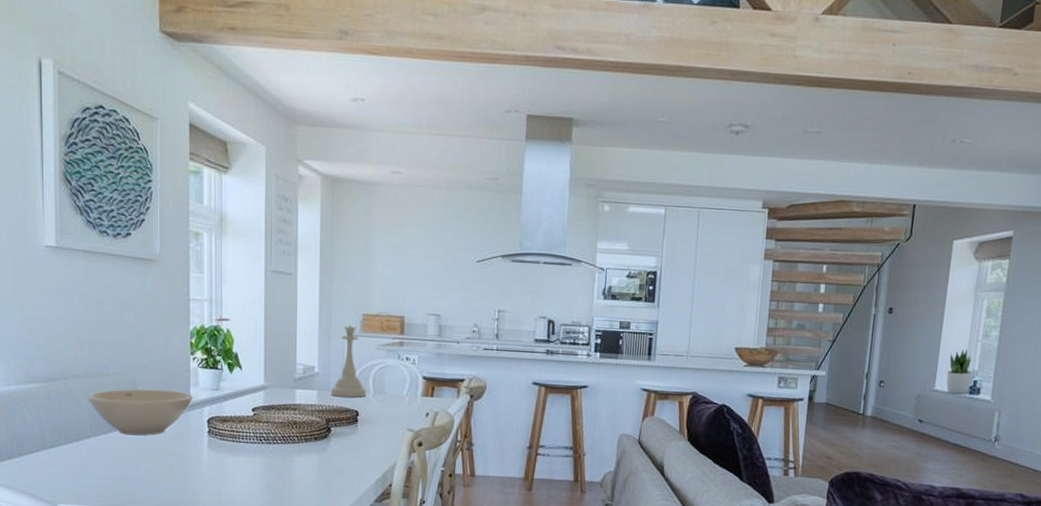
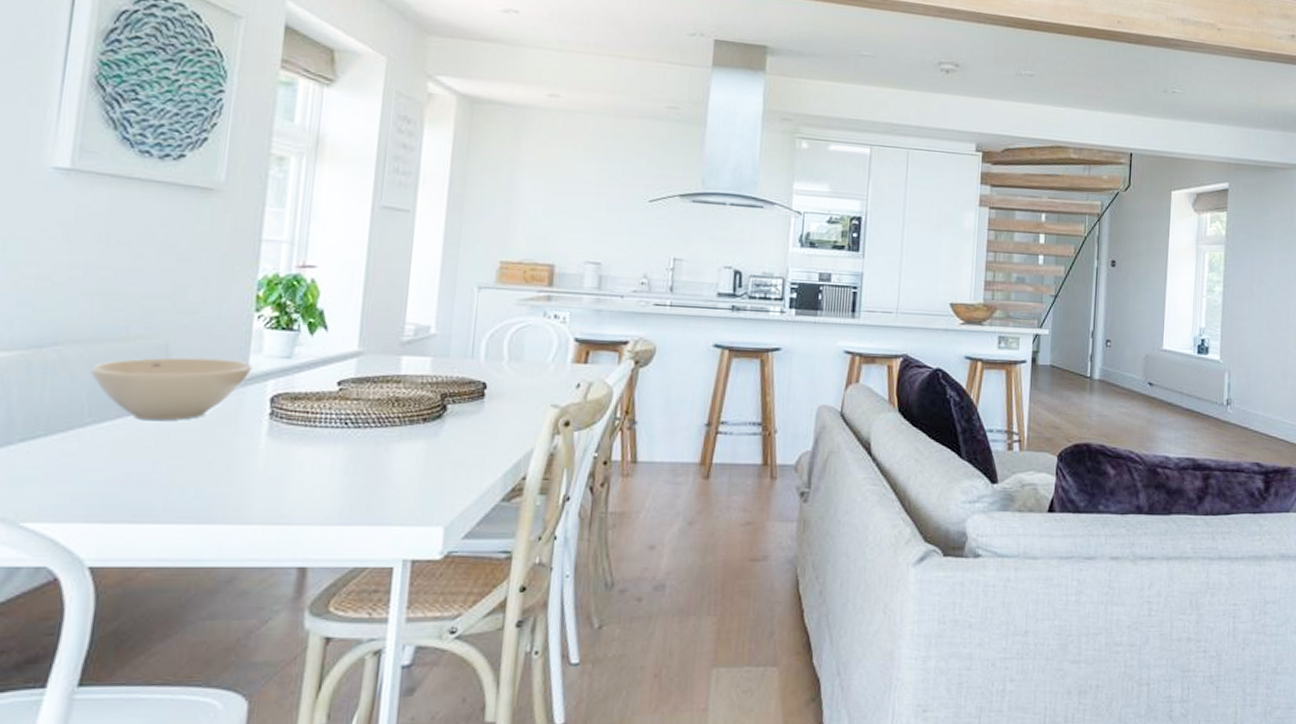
chess piece: present [331,325,367,398] -> none [451,274,499,366]
planter: present [946,349,973,396] -> none [1174,305,1200,356]

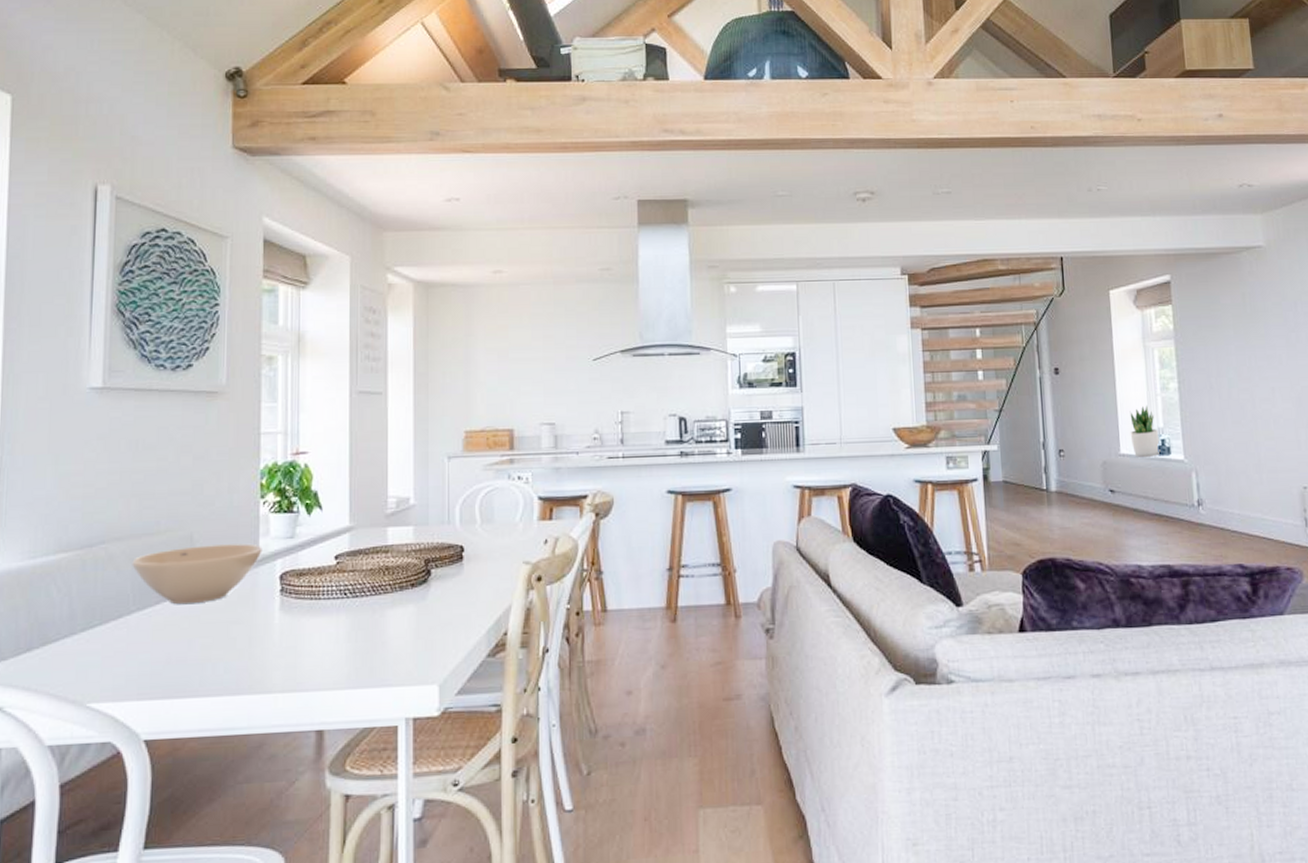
planter: none [1174,305,1200,356] -> present [1129,405,1161,458]

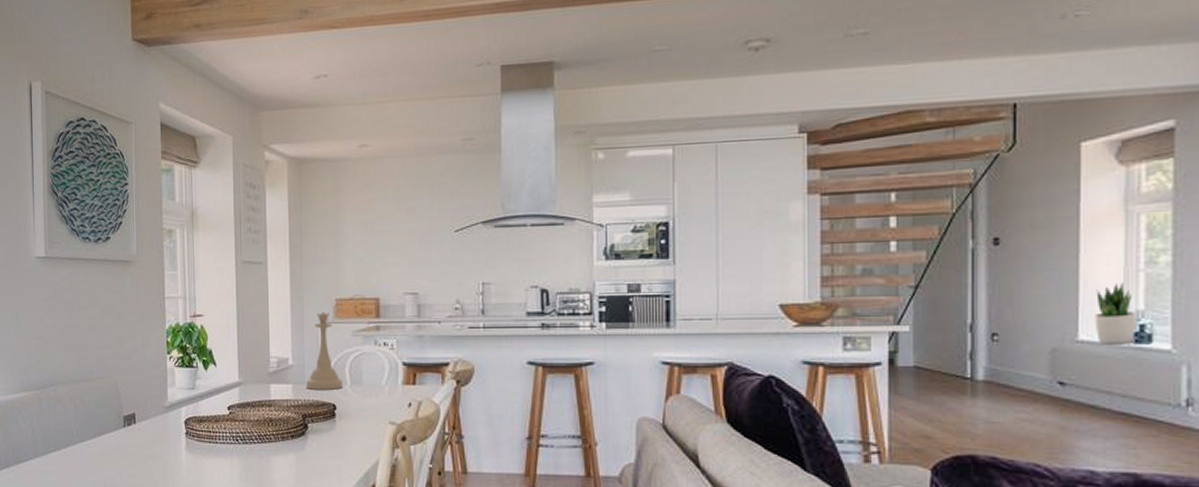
bowl: present [132,543,262,605] -> none [74,392,170,440]
chess piece: none [430,445,473,531] -> present [306,311,343,390]

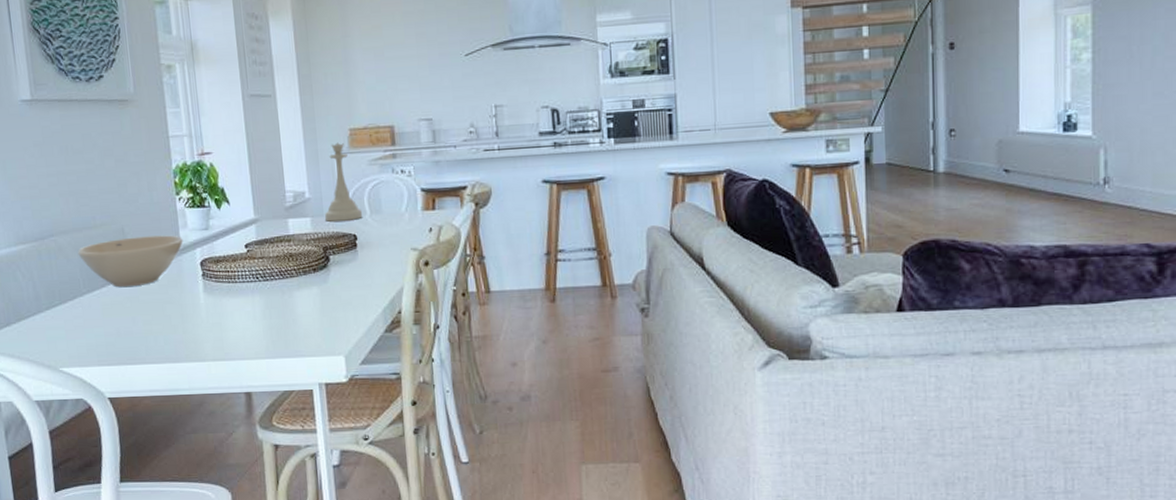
bowl: none [74,392,170,440] -> present [77,235,183,288]
planter: present [1094,282,1137,347] -> none [1031,78,1065,136]

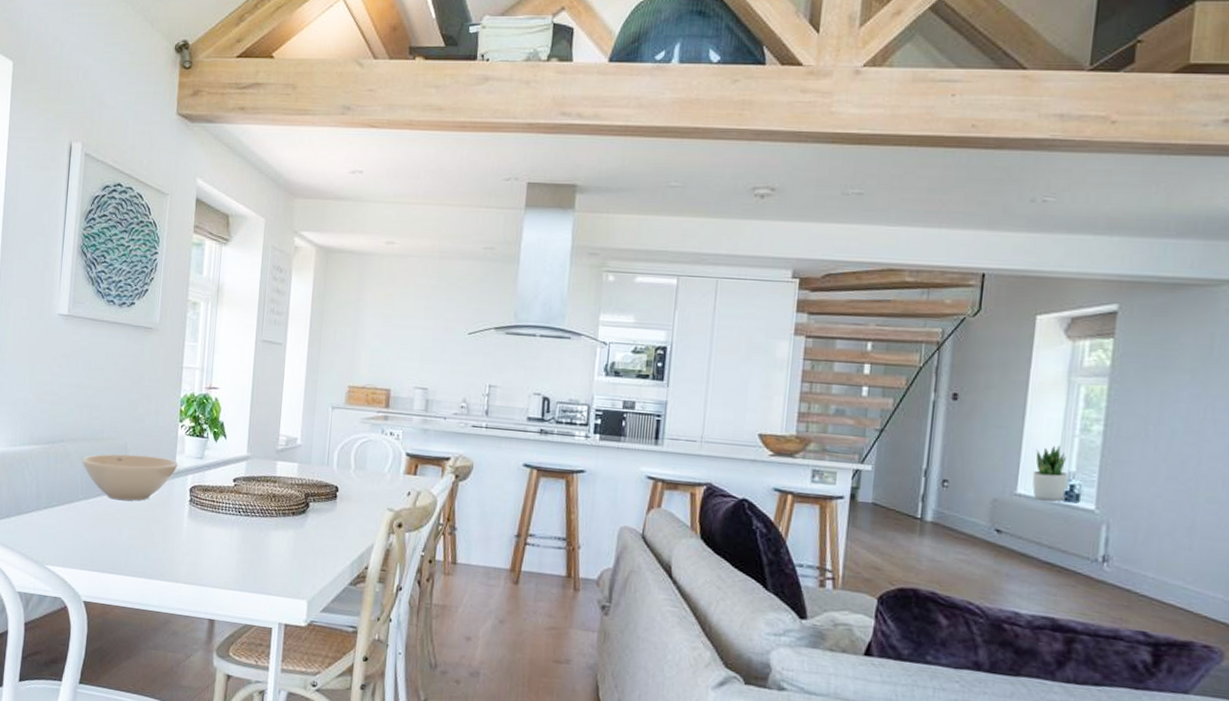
chess piece: present [325,142,363,222] -> none [312,396,348,473]
planter: none [1031,78,1065,136] -> present [1032,445,1069,503]

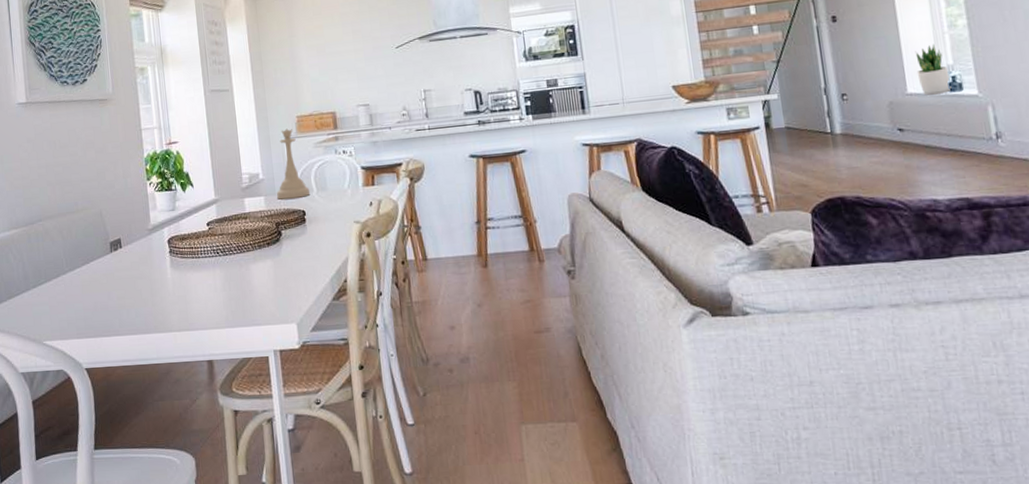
bowl: present [82,454,178,501] -> none [62,216,153,266]
chess piece: none [312,396,348,473] -> present [277,128,311,200]

